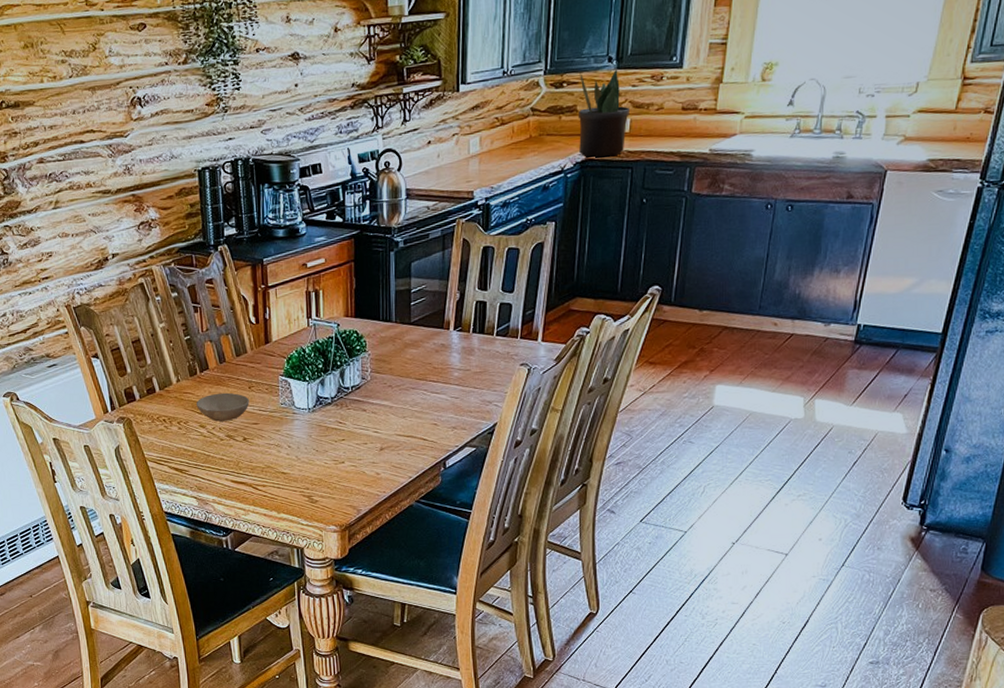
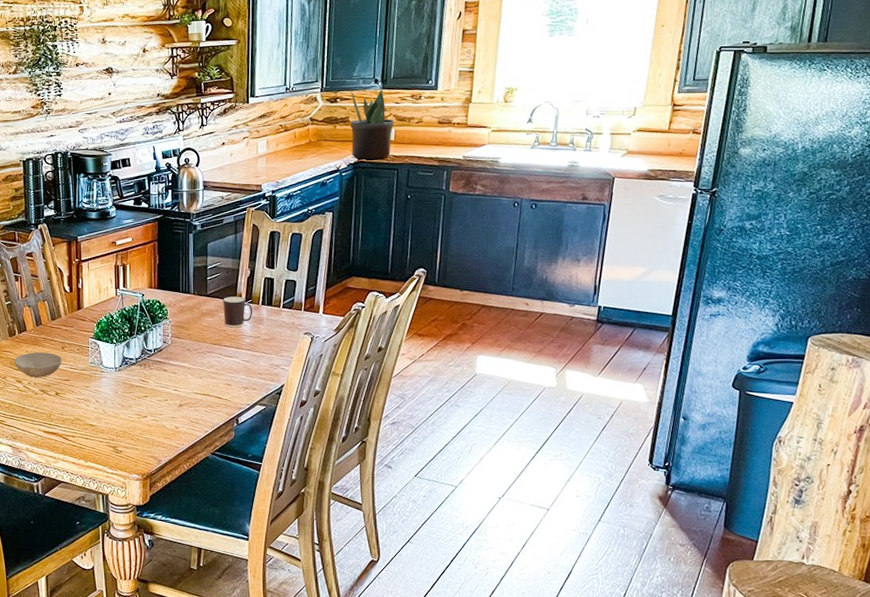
mug: none [429,323,463,360] -> present [223,296,253,328]

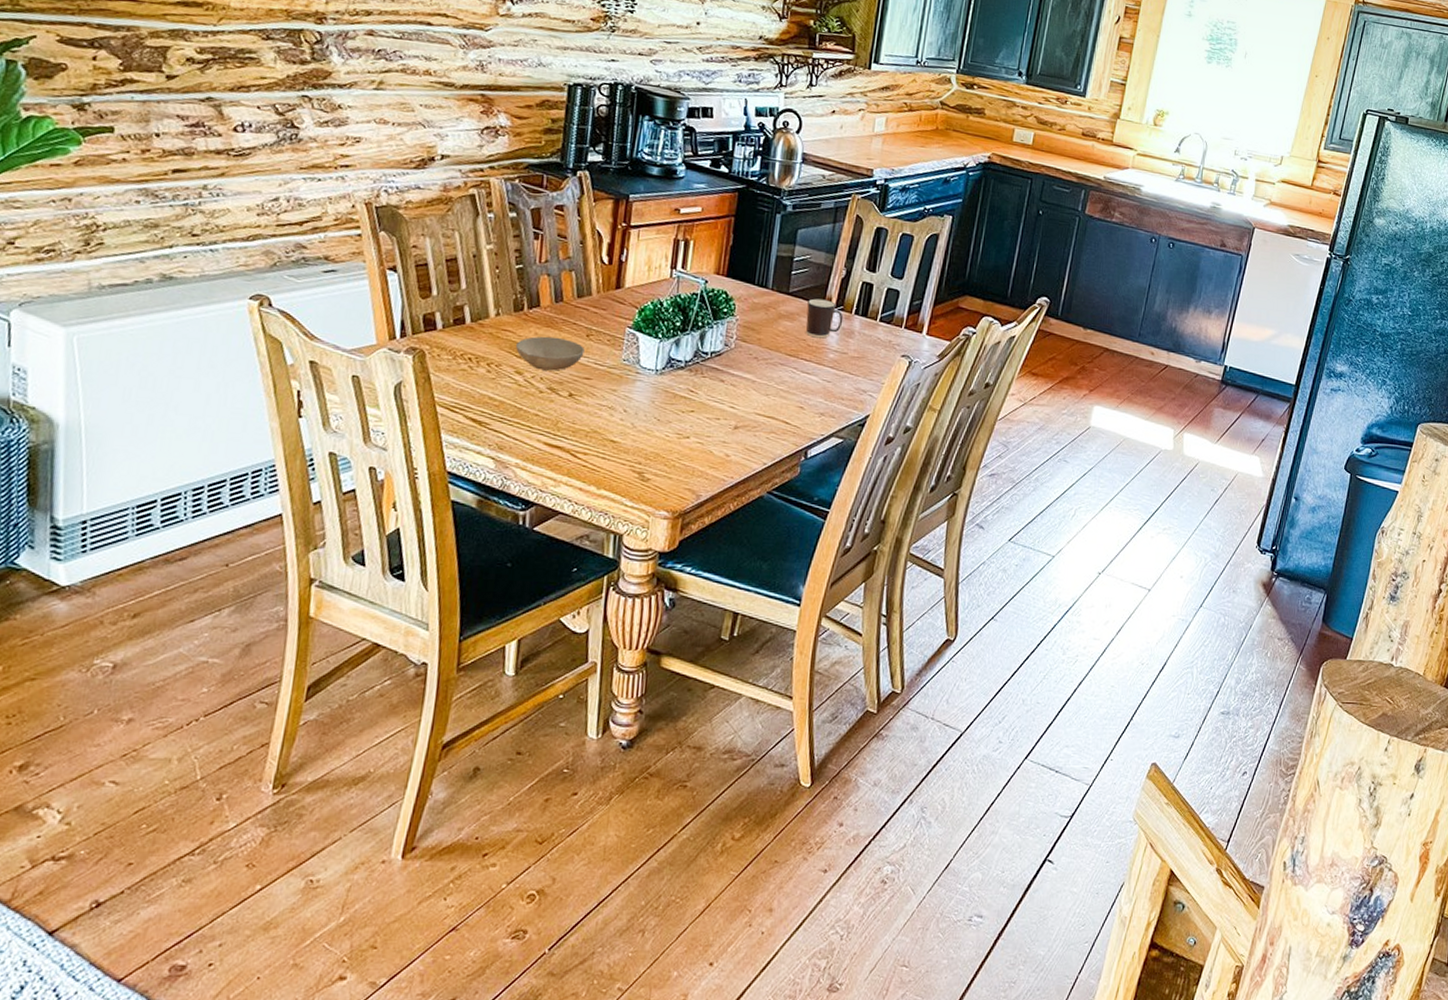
planter: present [350,90,394,160] -> none [983,79,1034,165]

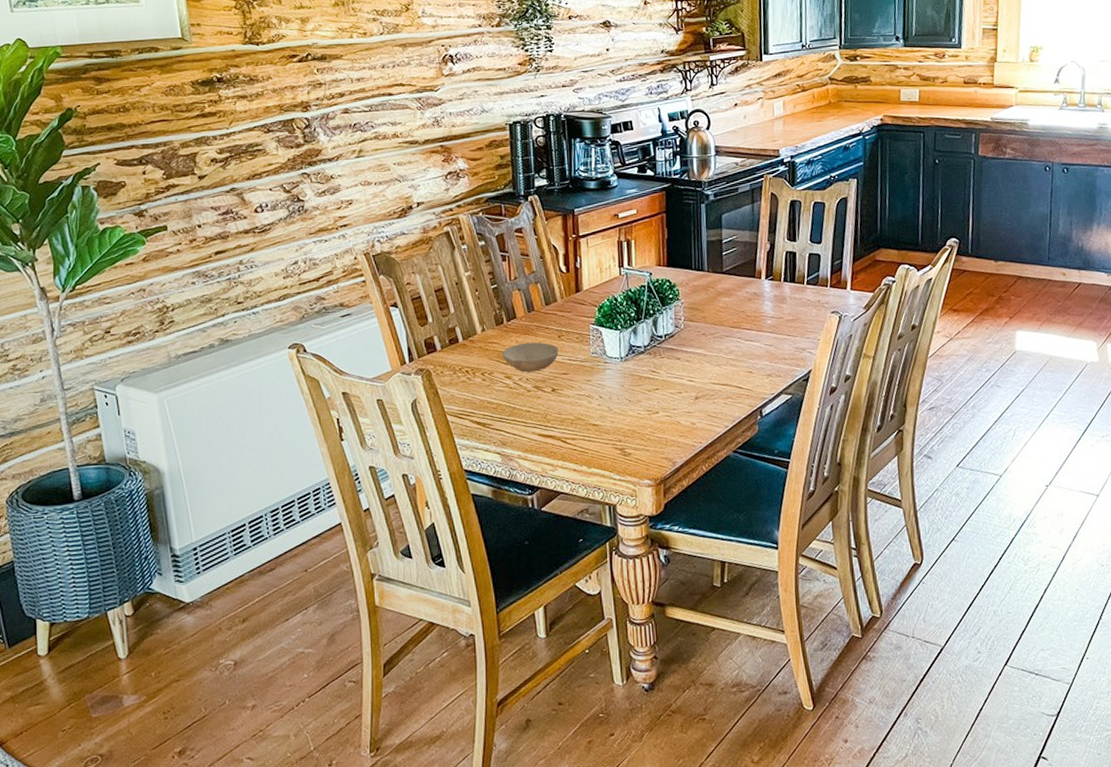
mug: present [805,298,844,339] -> none [741,272,775,308]

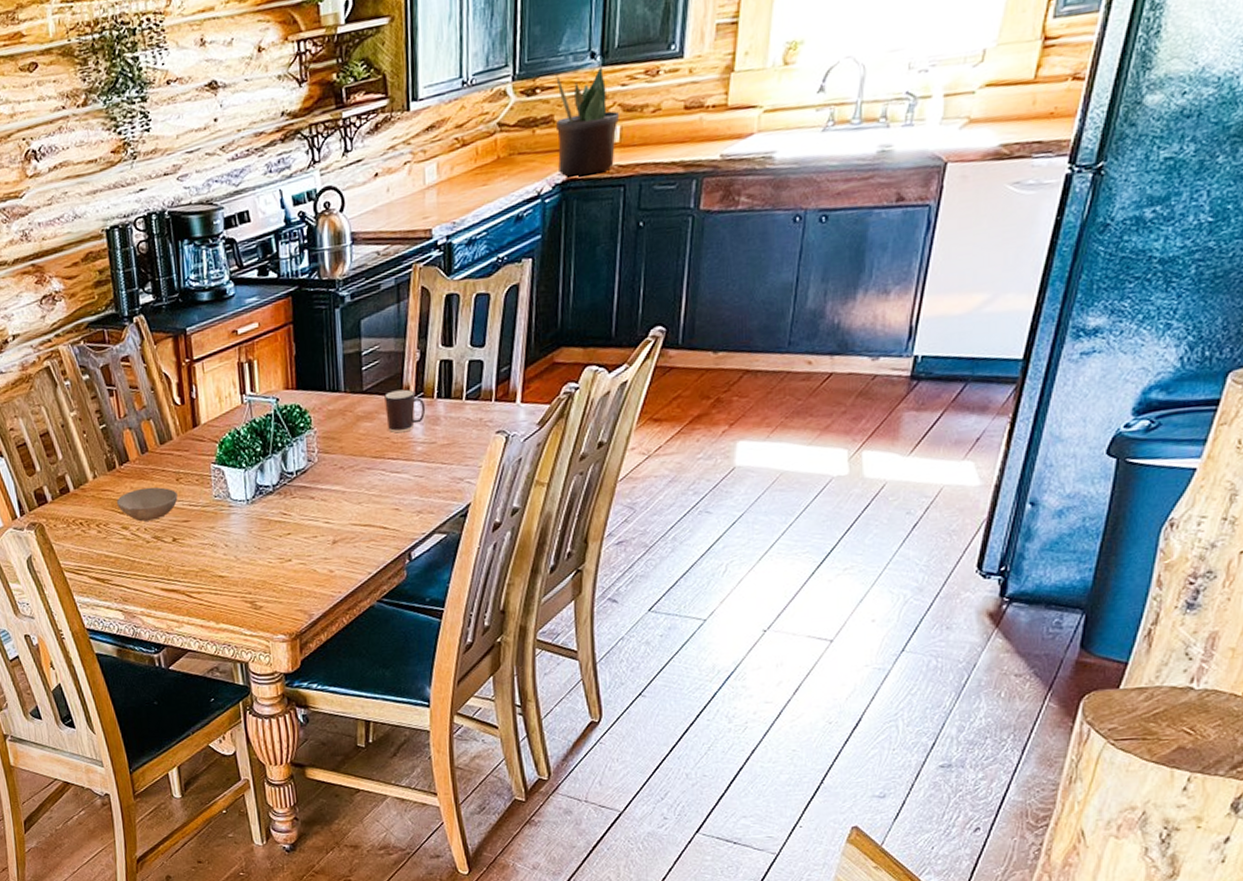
mug: none [741,272,775,308] -> present [384,389,426,434]
planter: none [871,47,918,123] -> present [555,67,619,177]

